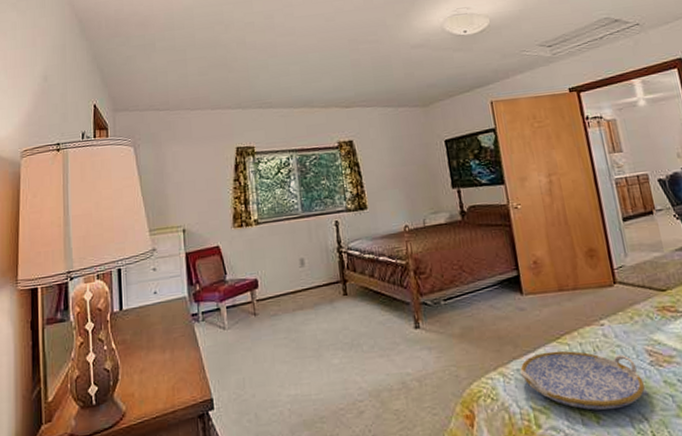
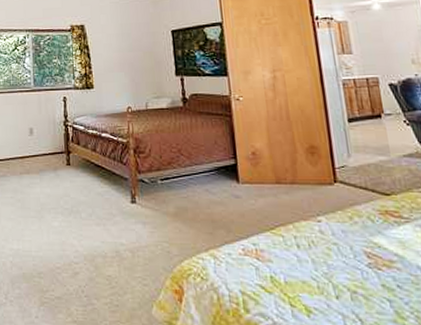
serving tray: present [520,350,645,411] -> none [232,240,361,306]

